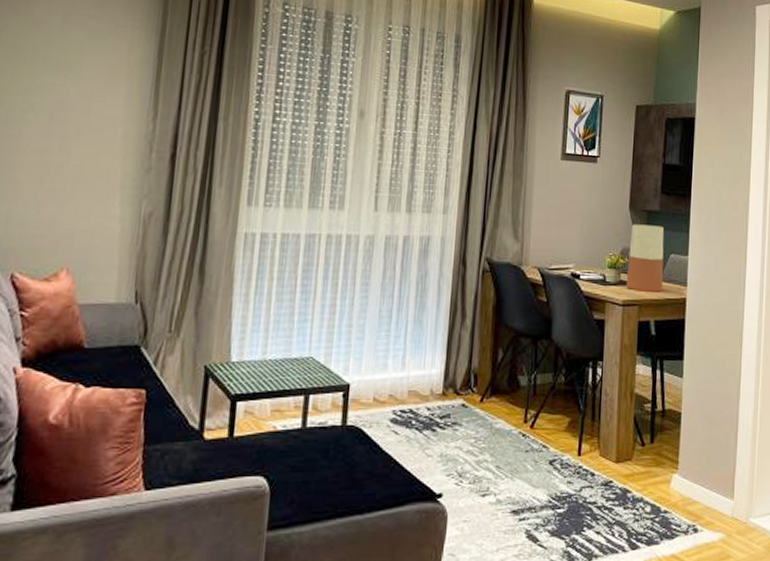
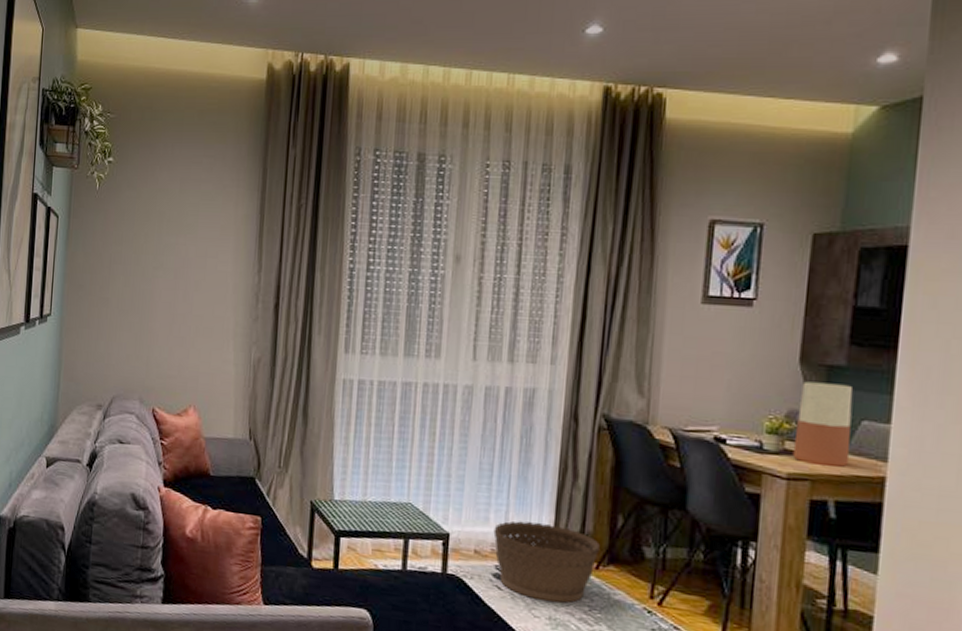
basket: none [391,363,484,440] -> present [493,521,600,603]

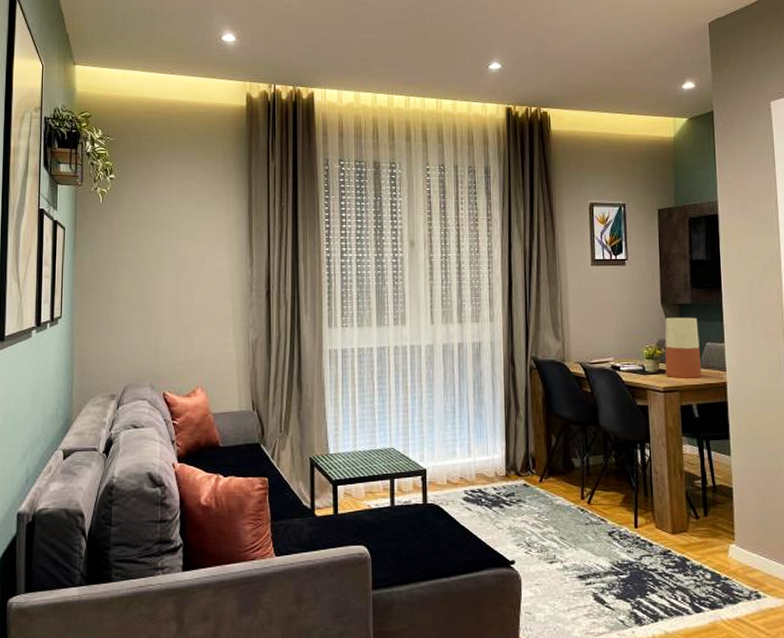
basket: present [493,521,600,603] -> none [460,450,541,515]

